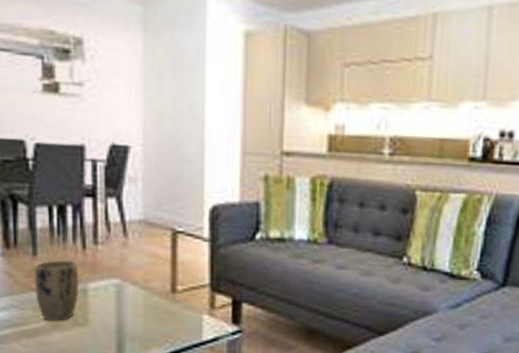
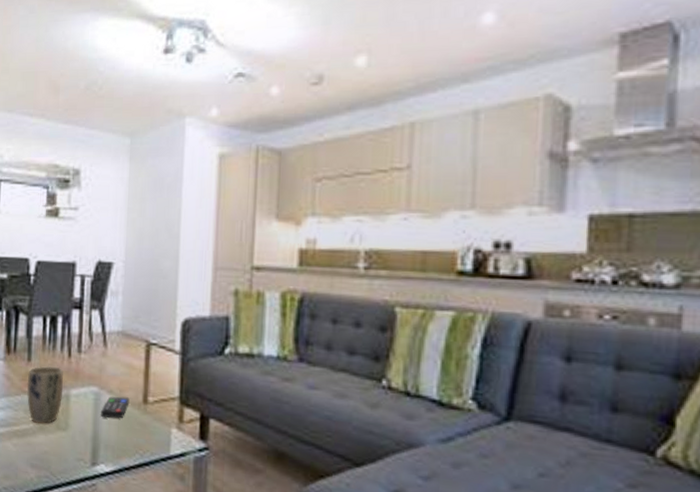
remote control: none [125,287,156,310] -> present [101,396,130,419]

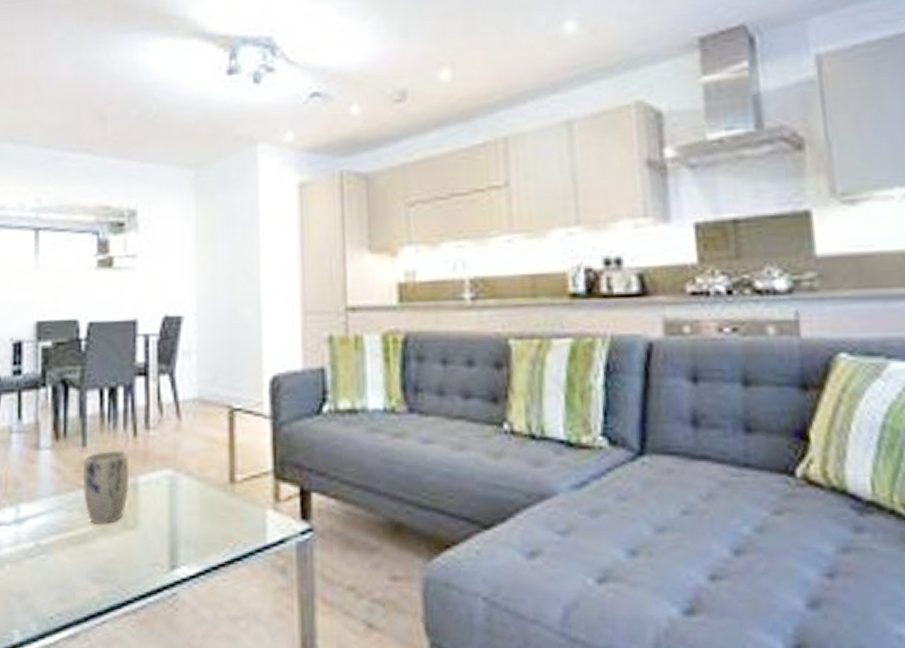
remote control: present [101,396,130,419] -> none [178,478,213,506]

